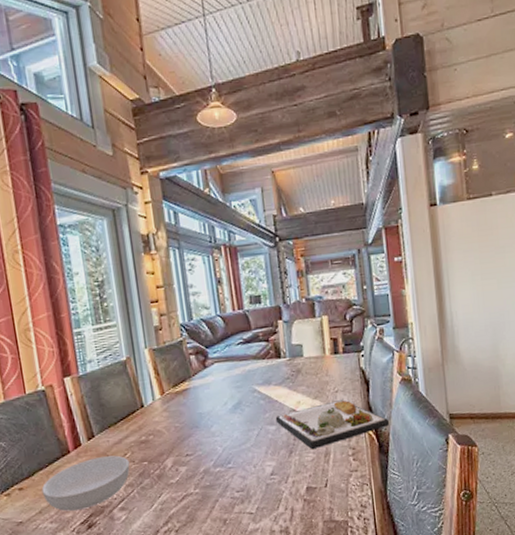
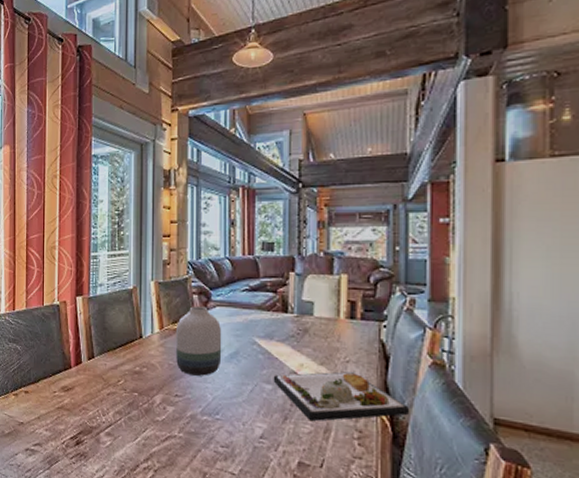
serving bowl: present [41,455,130,512] -> none [43,378,121,425]
vase: none [177,365,227,433] -> present [175,306,222,376]

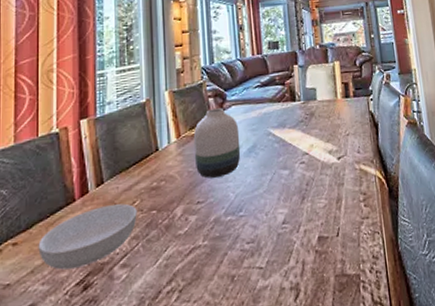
serving bowl: none [43,378,121,425] -> present [38,203,137,270]
dinner plate: present [273,371,410,421] -> none [289,143,399,195]

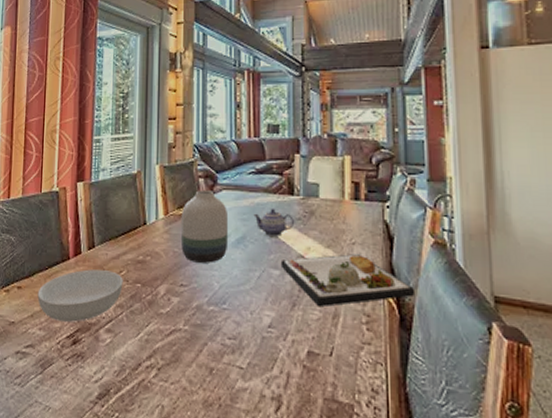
teapot: none [262,116,298,141] -> present [253,209,294,237]
dinner plate: none [289,143,399,195] -> present [280,254,416,306]

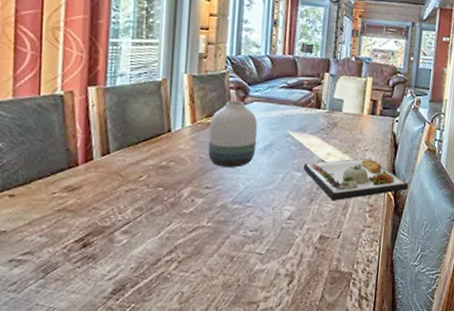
serving bowl: present [37,269,123,322] -> none [36,175,143,227]
teapot: present [253,209,294,237] -> none [282,120,318,144]

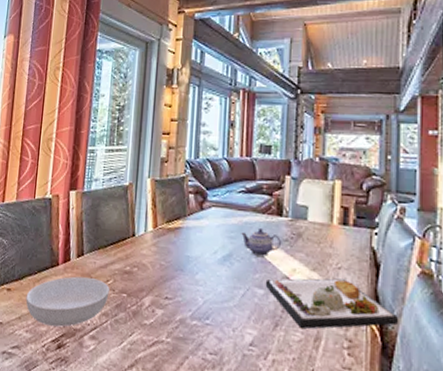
serving bowl: none [36,175,143,227] -> present [25,276,110,327]
vase: present [208,101,258,168] -> none [168,206,216,278]
teapot: none [282,120,318,144] -> present [241,229,281,257]

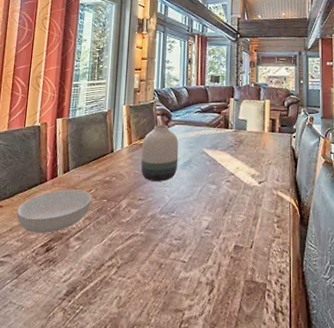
vase: none [168,206,216,278] -> present [141,125,179,181]
teapot: present [241,229,281,257] -> none [198,139,228,160]
dinner plate: present [265,278,399,329] -> none [217,171,311,211]

